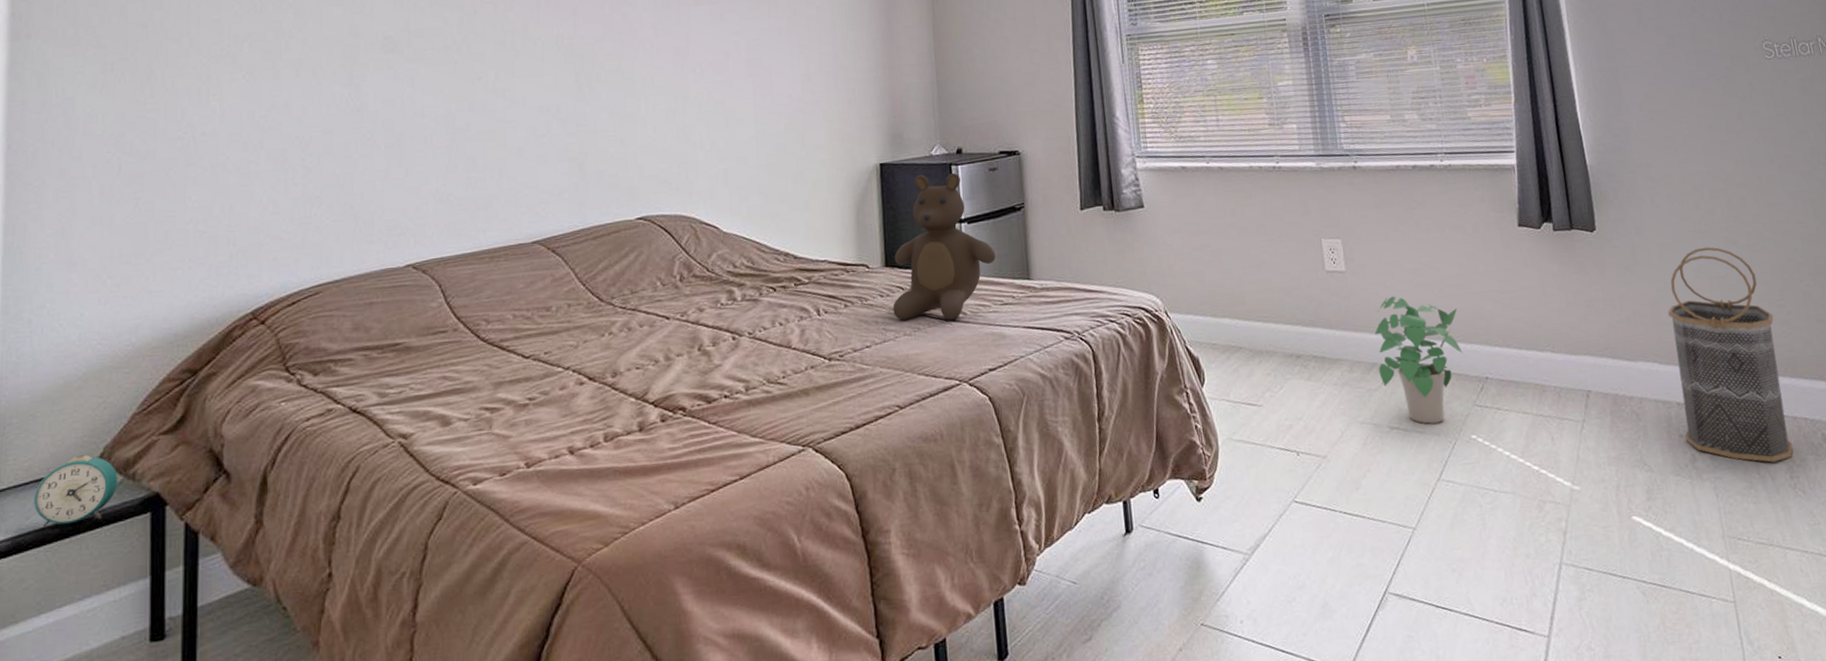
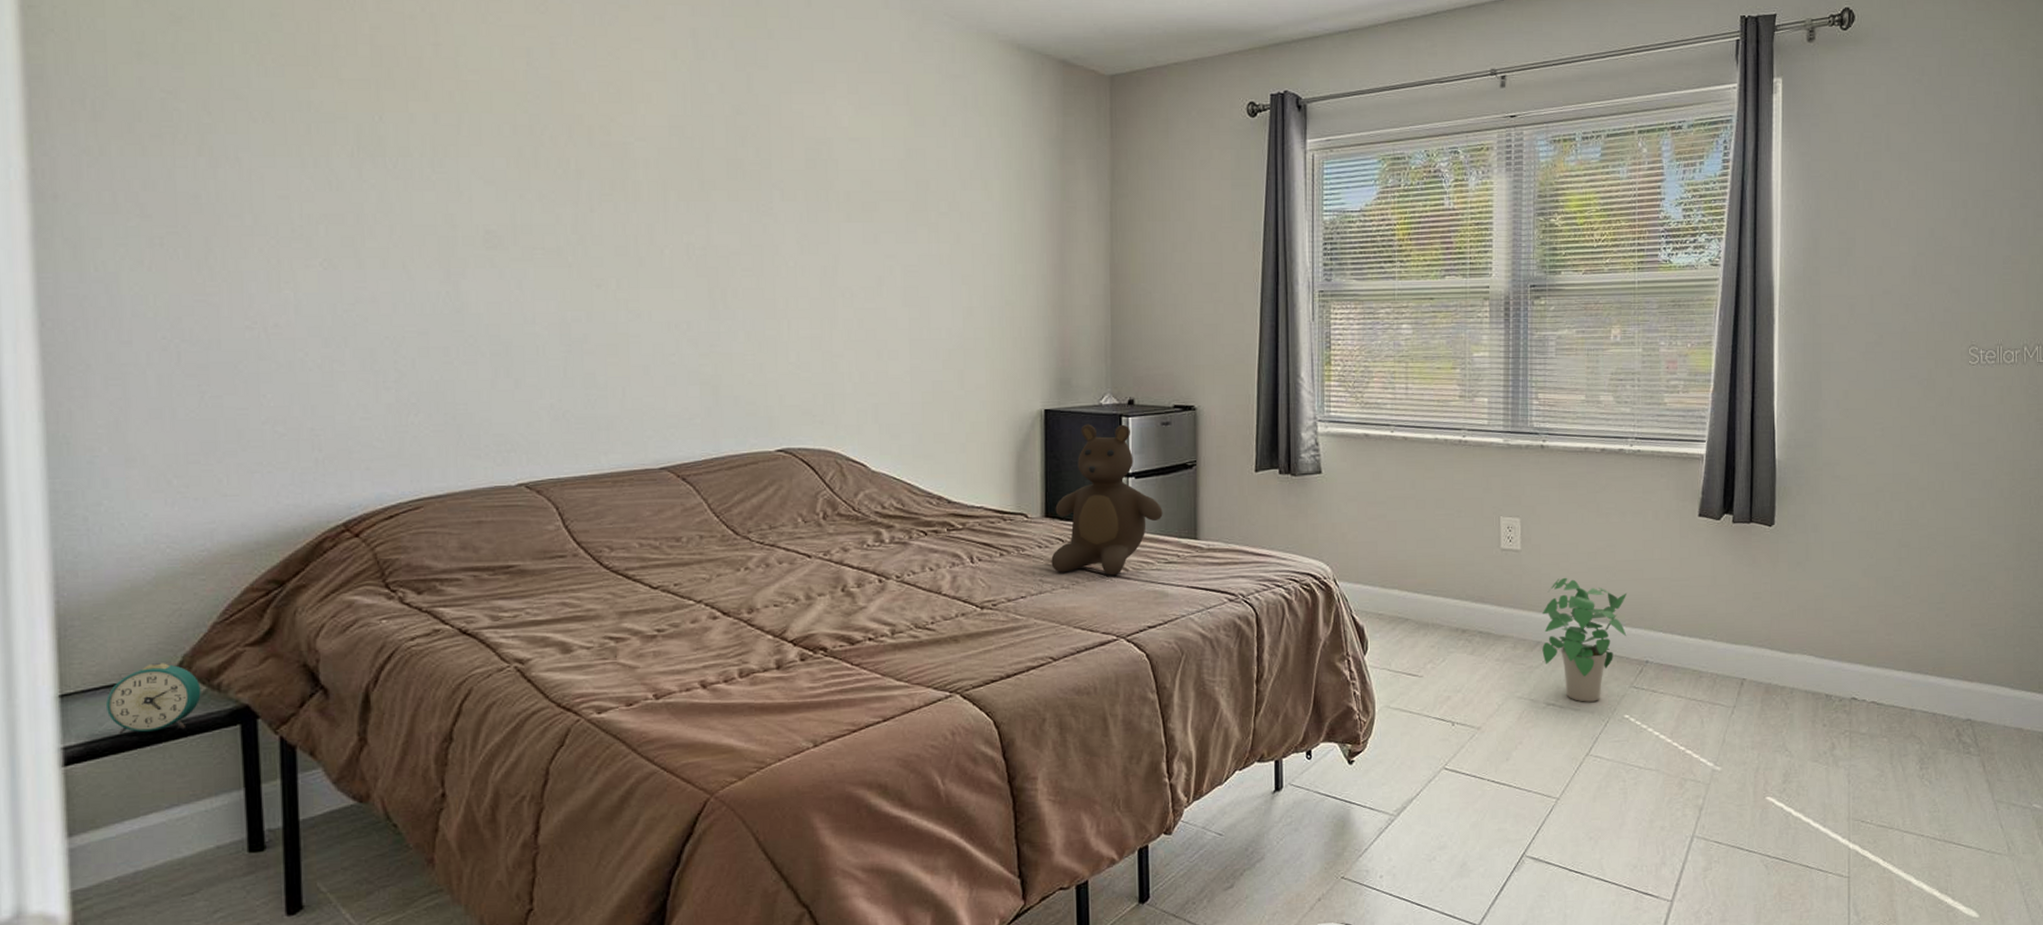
basket: present [1668,247,1794,463] -> none [1828,548,1931,754]

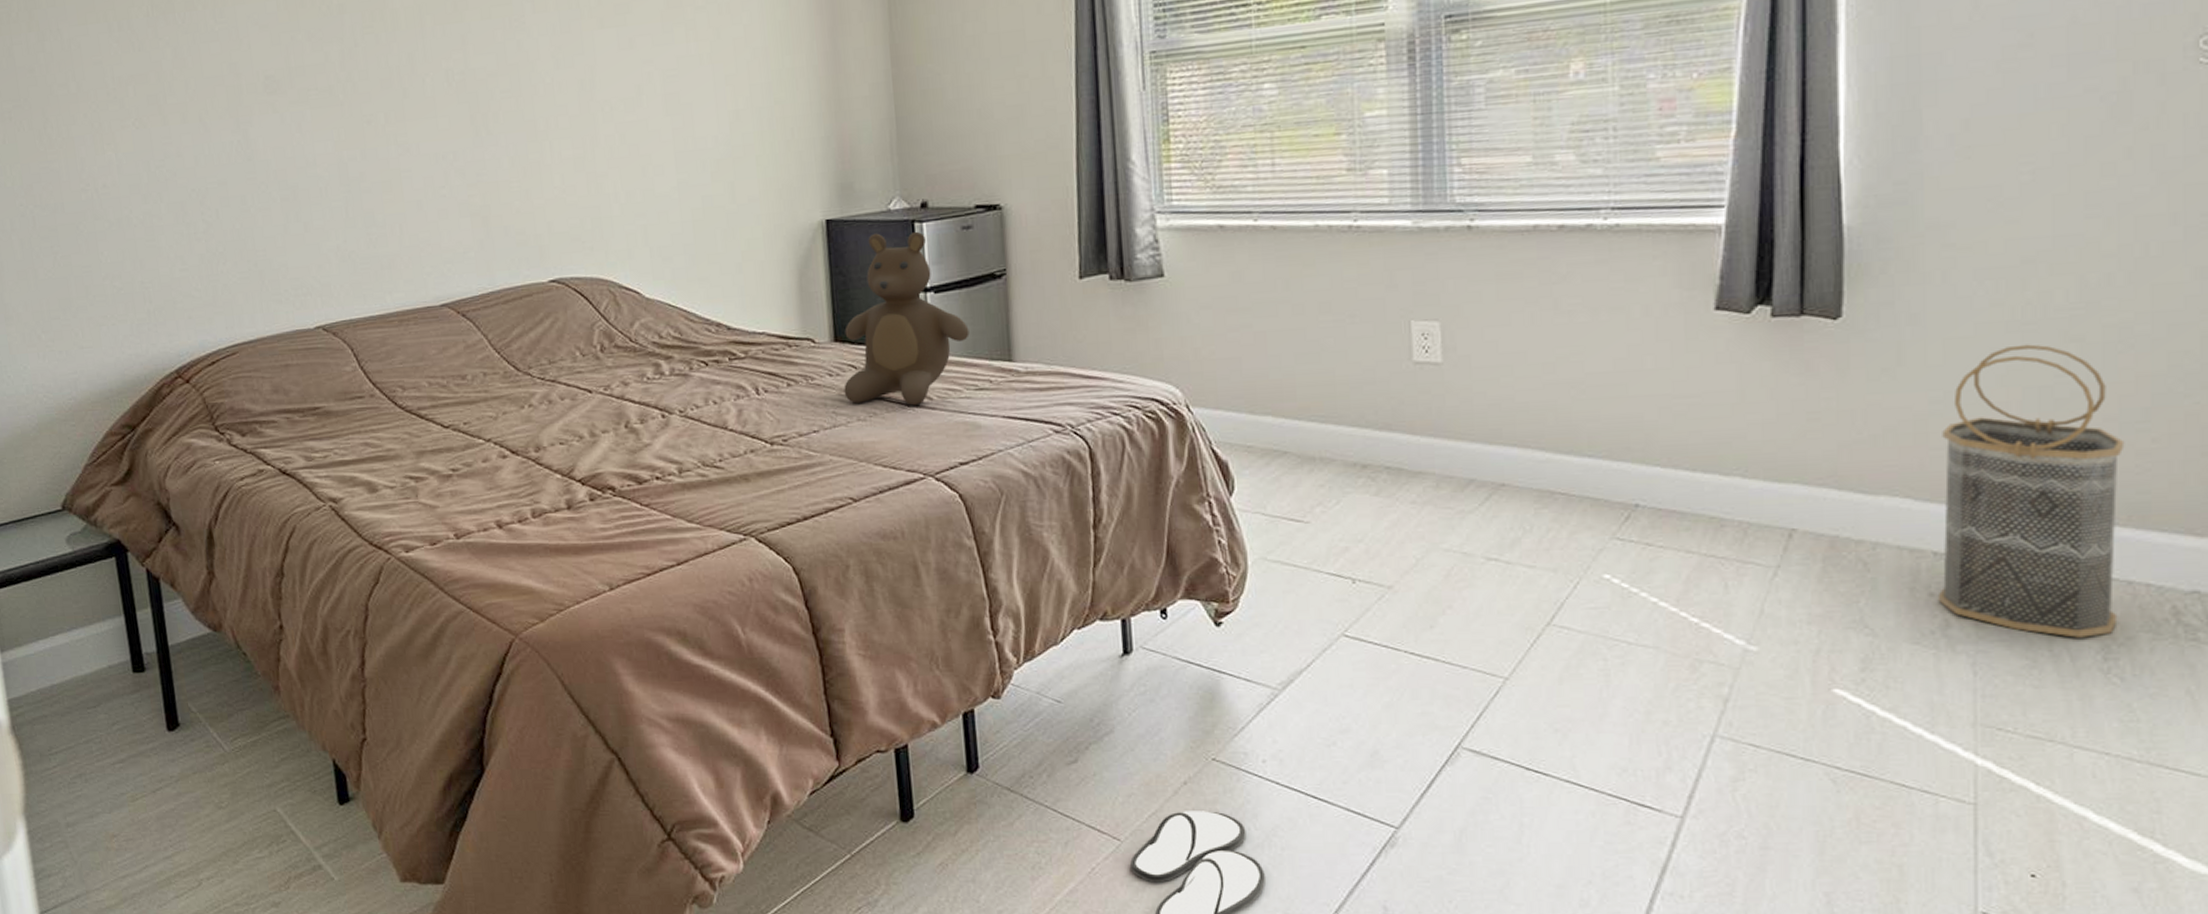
alarm clock: present [106,662,201,734] -> none [14,500,83,564]
potted plant: present [1542,577,1628,702] -> none [1477,396,1605,557]
basket: none [1828,548,1931,754] -> present [1937,344,2125,638]

